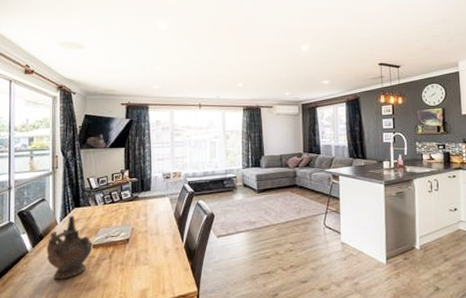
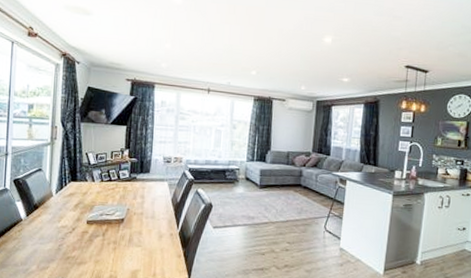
ceremonial vessel: present [46,215,93,280] -> none [40,188,87,251]

